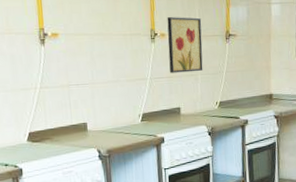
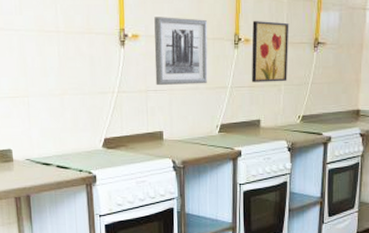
wall art: none [72,16,128,80] -> present [154,17,208,86]

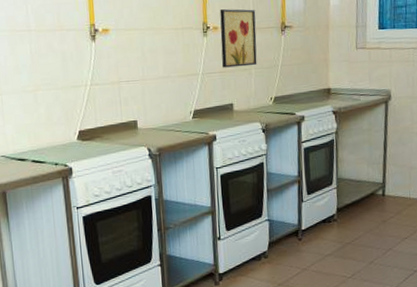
wall art: present [154,17,208,86] -> none [123,10,179,77]

